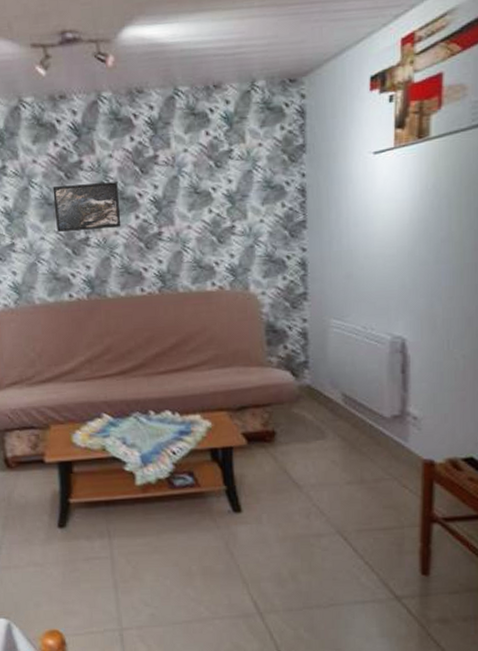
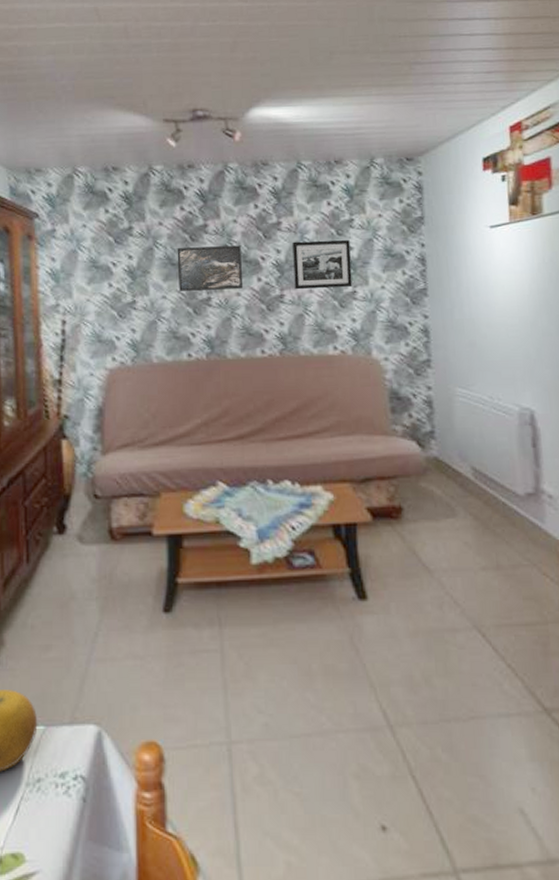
picture frame: none [170,172,231,227] -> present [292,240,353,290]

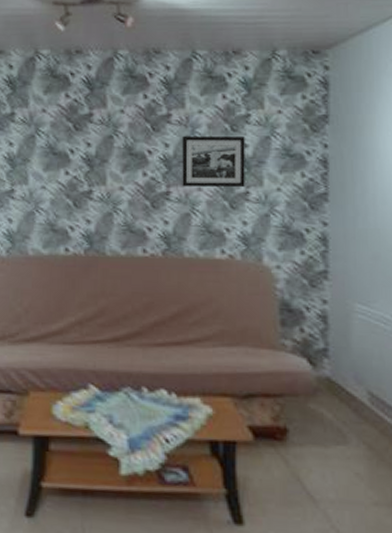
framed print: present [177,245,244,291] -> none [59,137,128,183]

